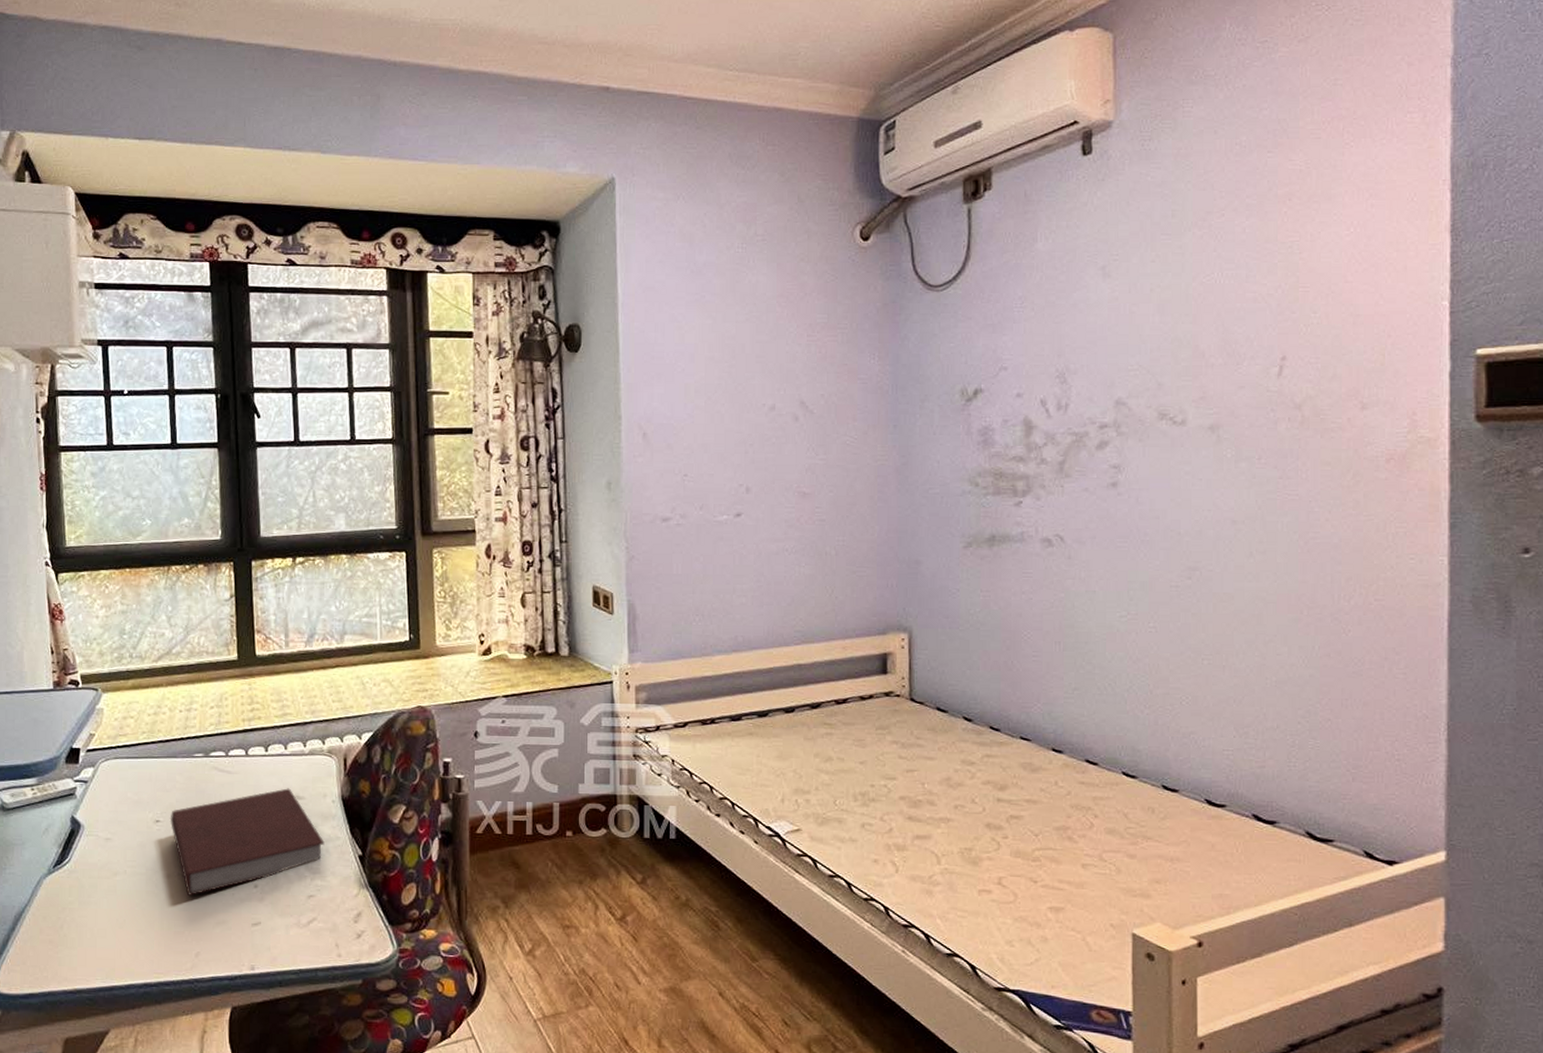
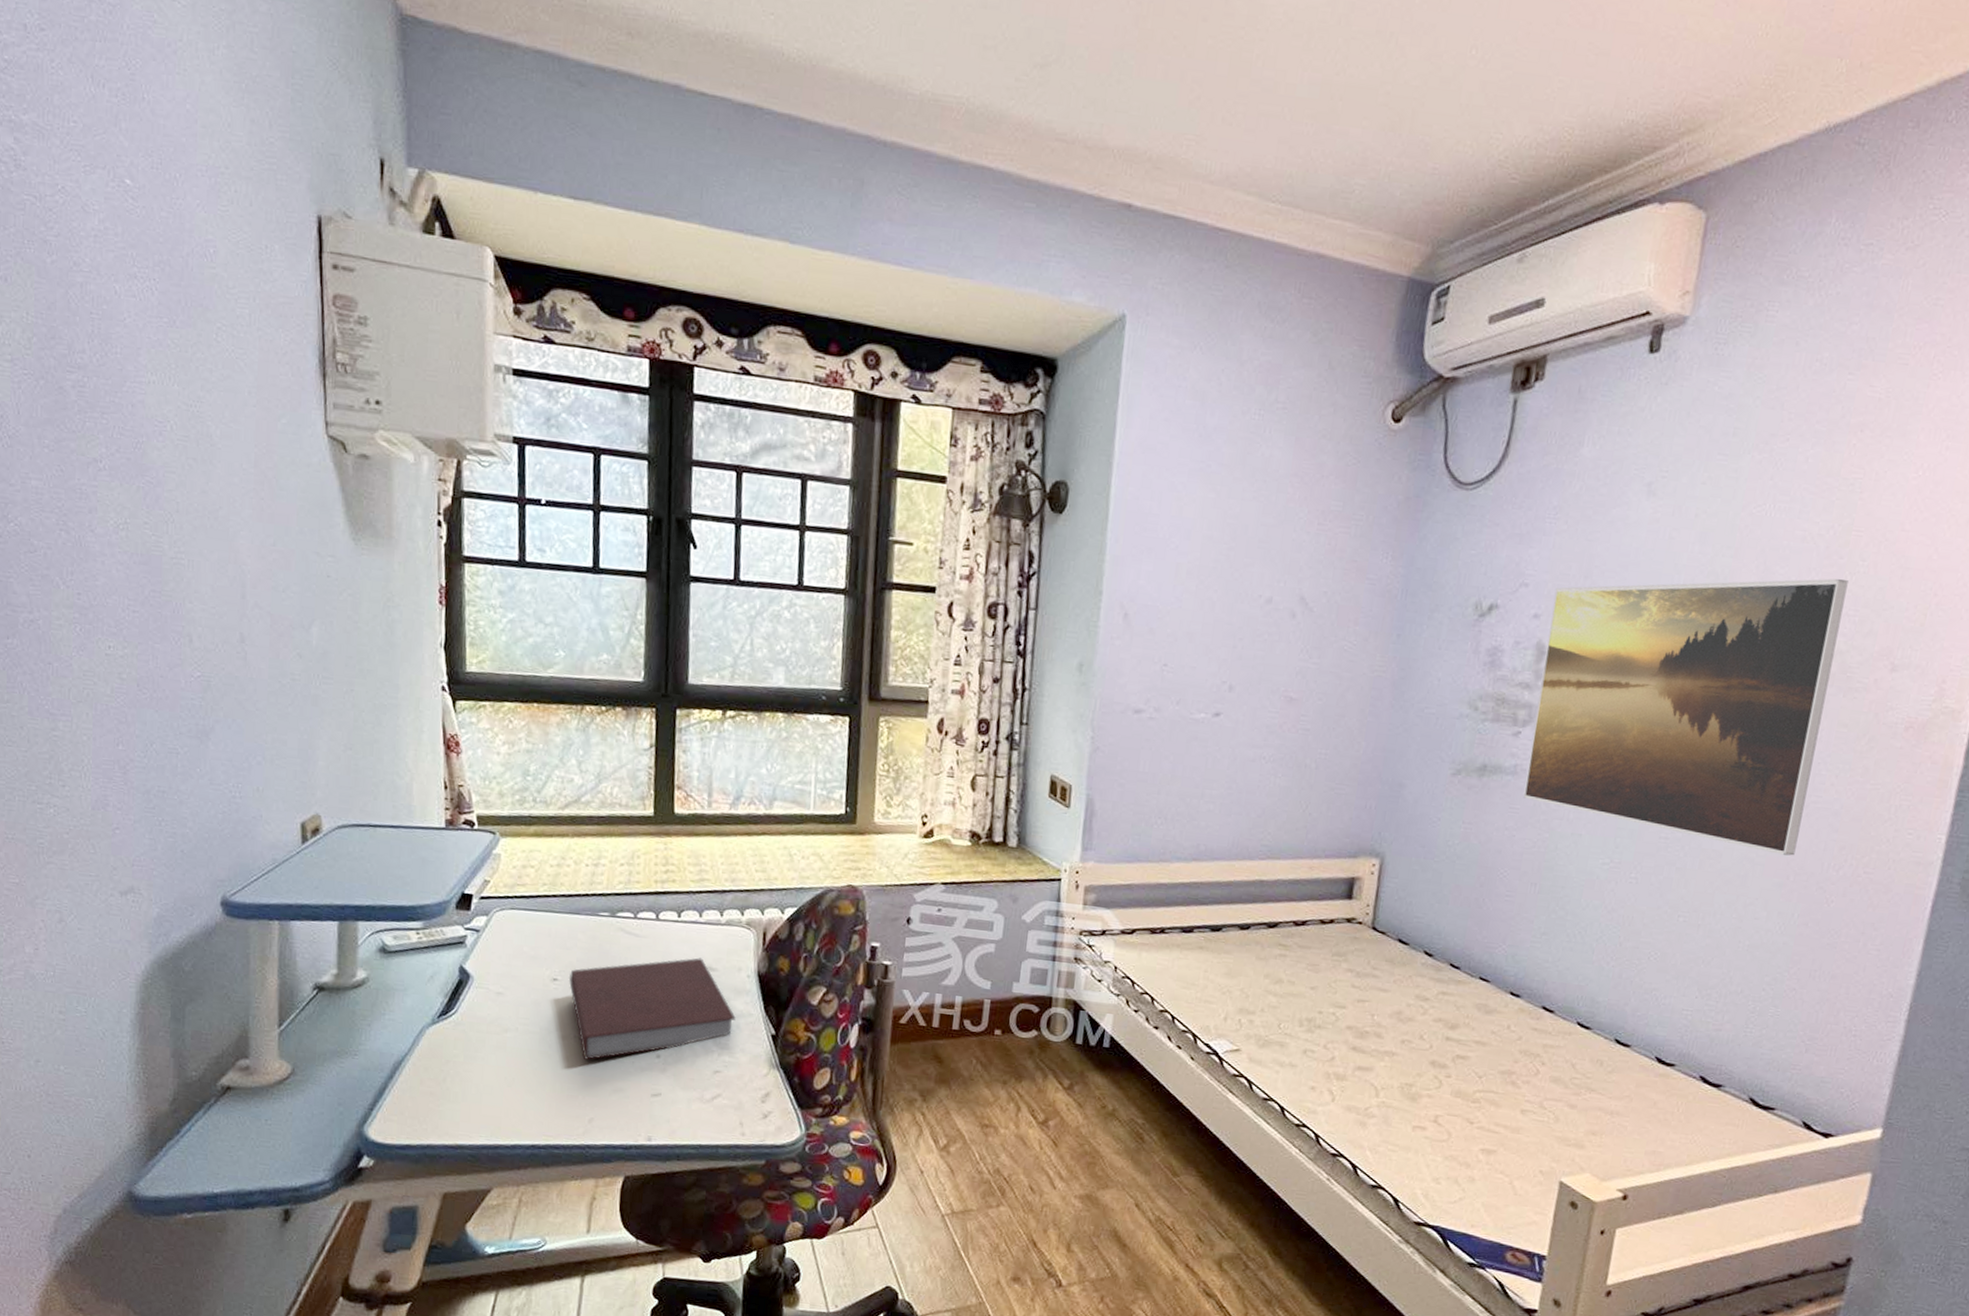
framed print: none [1032,331,1304,591] -> present [1523,578,1848,856]

